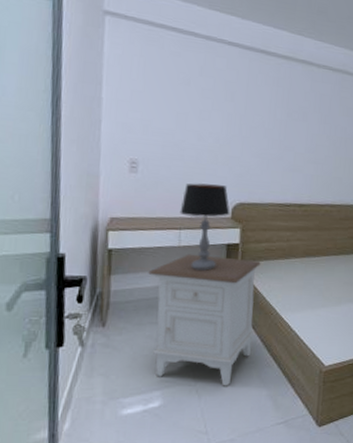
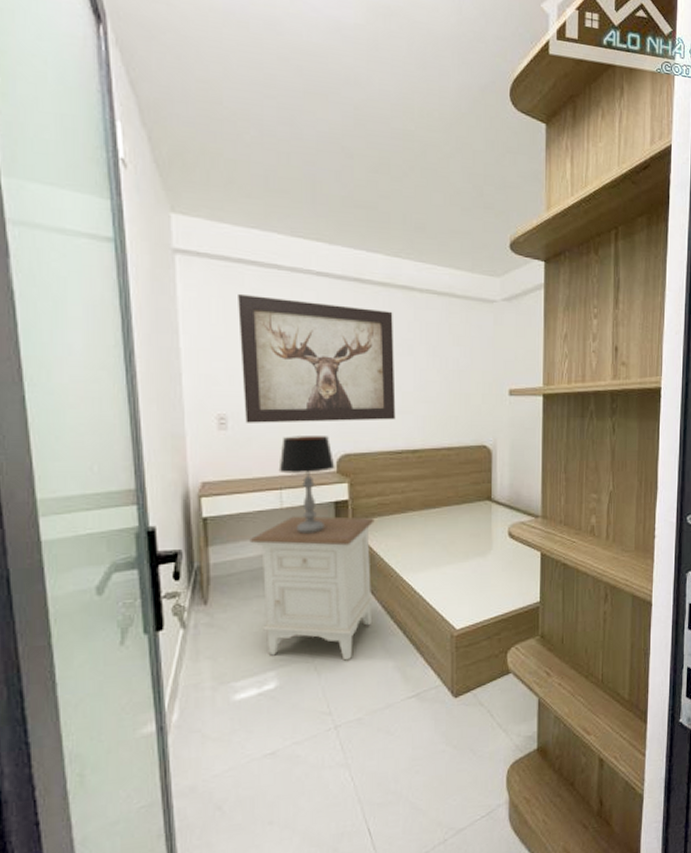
wall art: none [154,54,292,177] -> present [238,293,396,423]

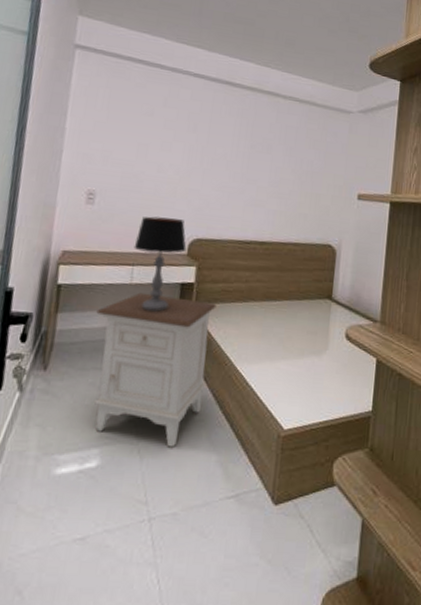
wall art: present [238,293,396,423] -> none [111,86,257,212]

